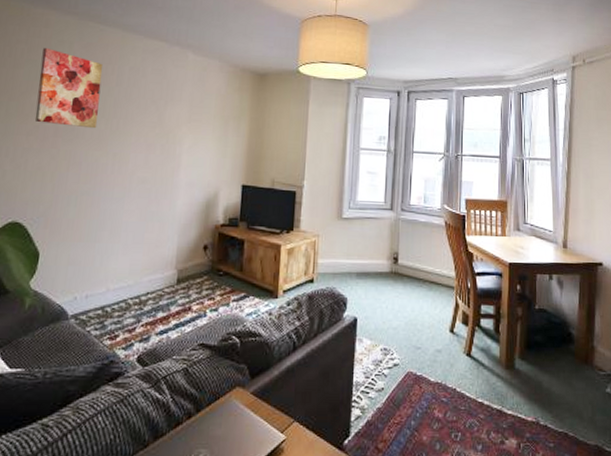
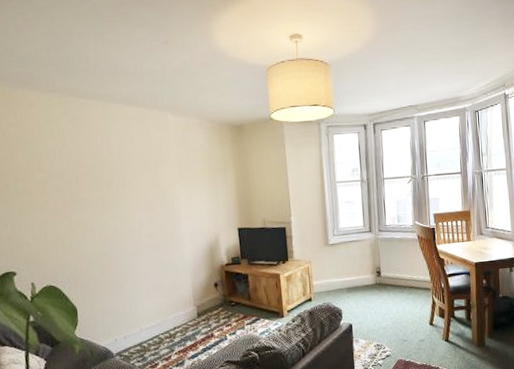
wall art: present [34,48,103,129] -> none [33,128,100,198]

